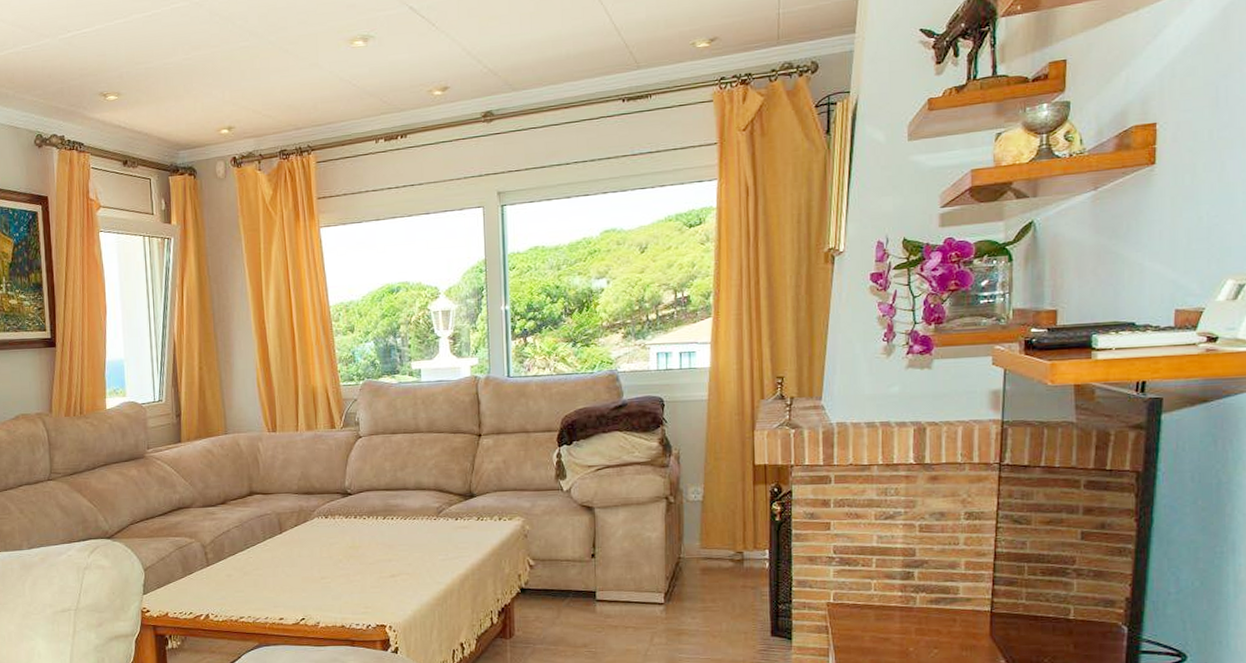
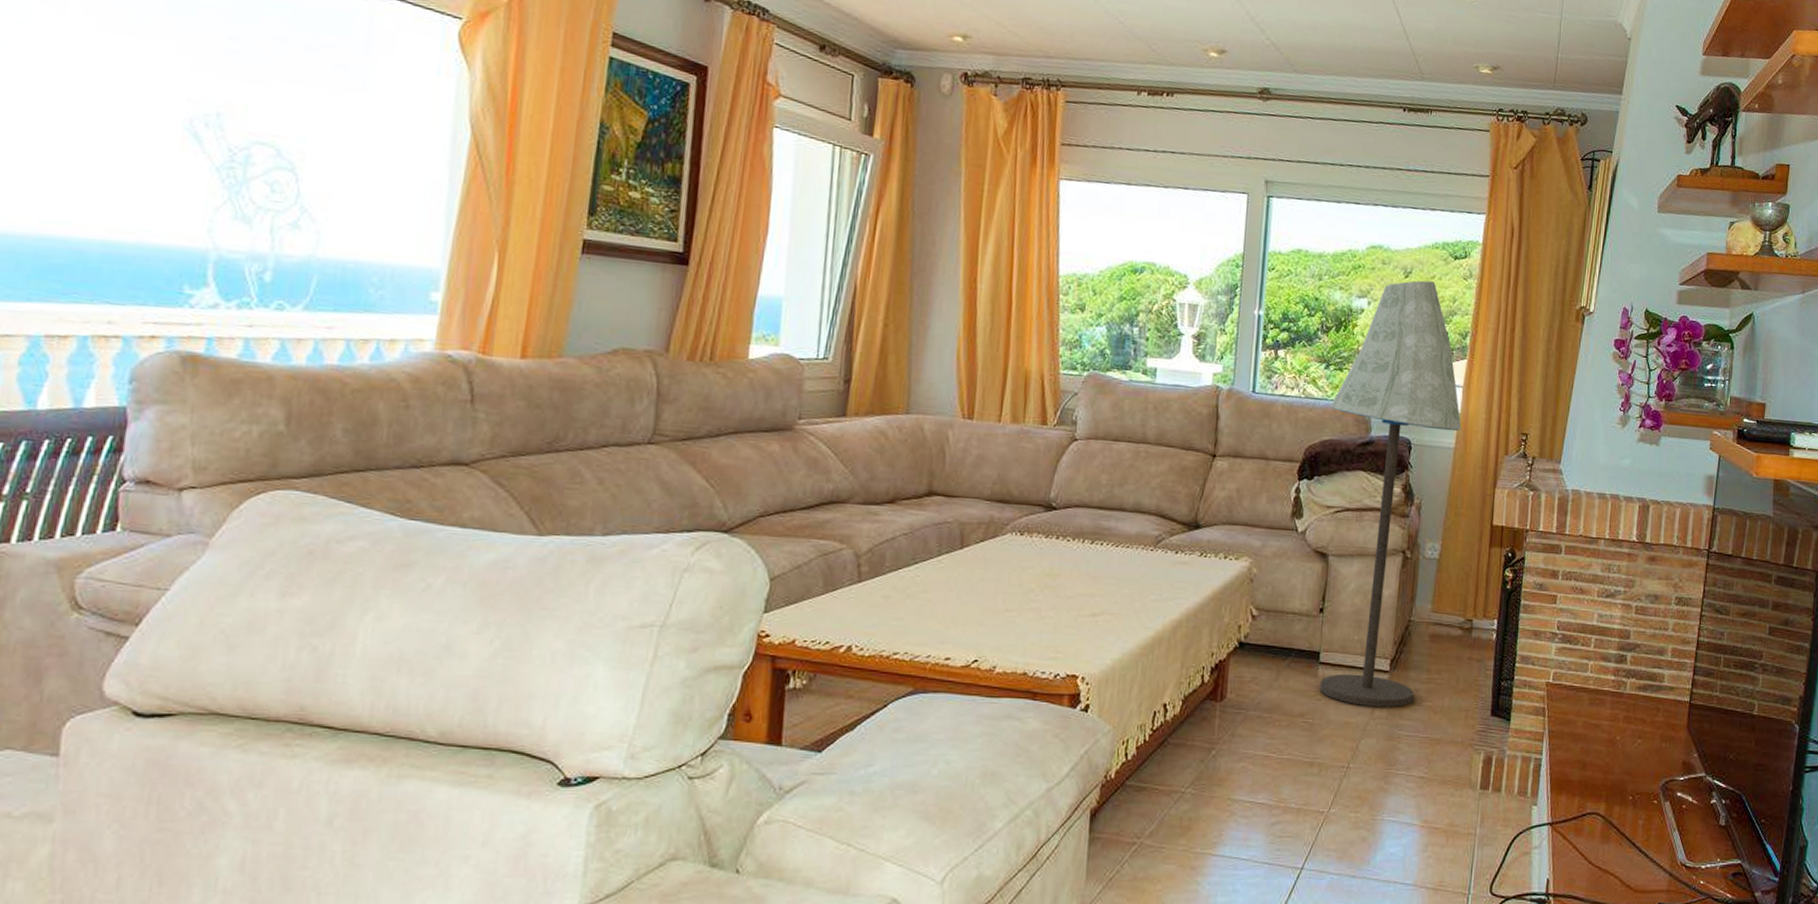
floor lamp: none [581,252,713,635] -> present [1320,280,1462,708]

